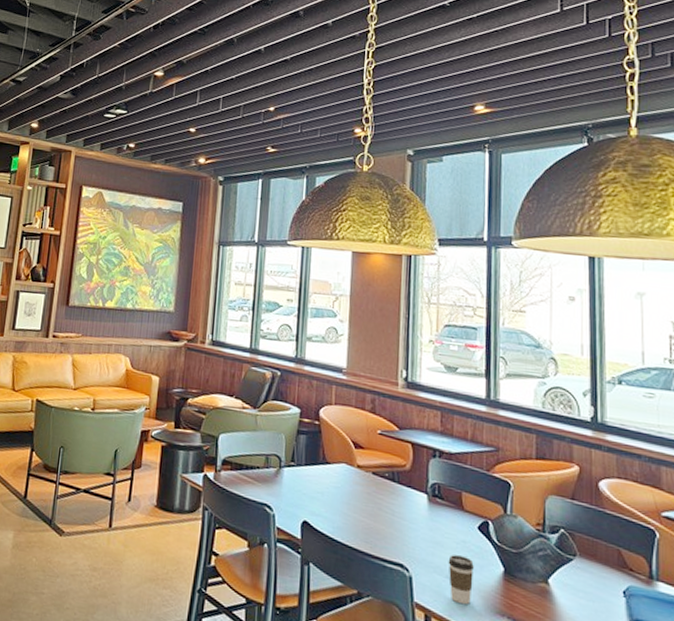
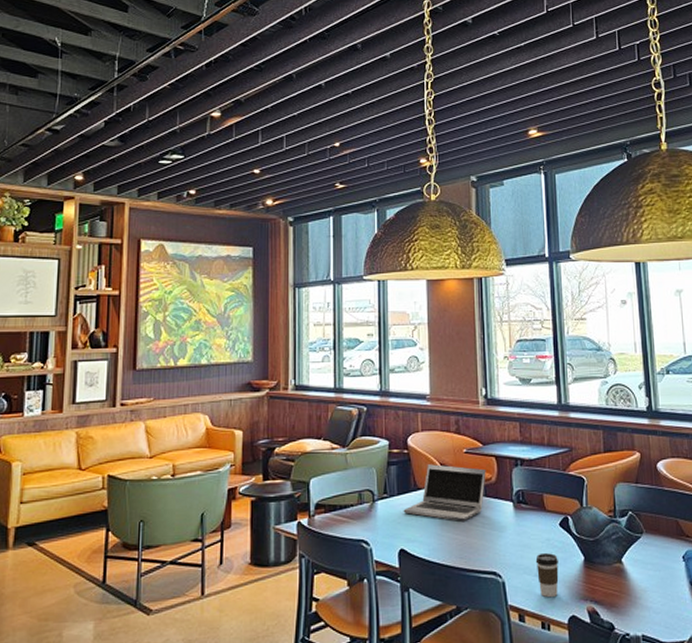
laptop: none [309,439,401,505] -> present [403,464,486,521]

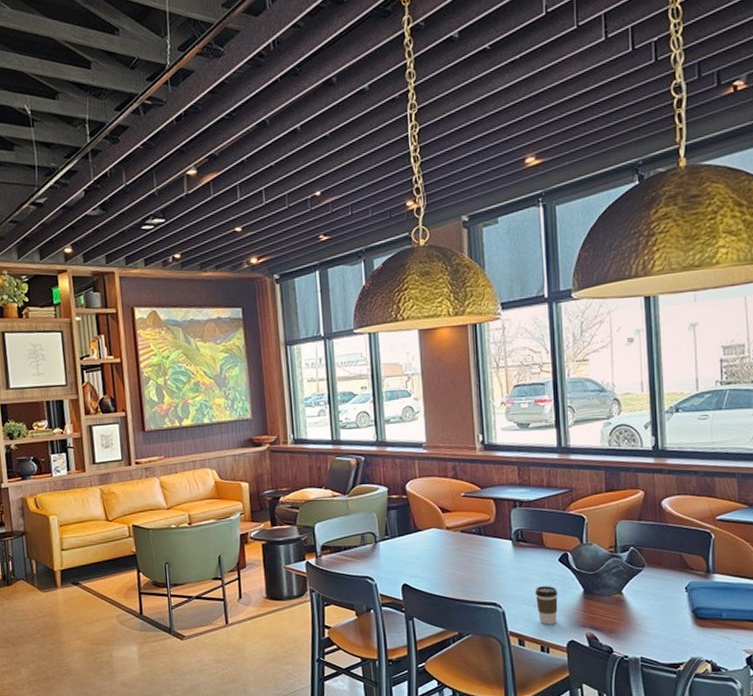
laptop: present [403,464,486,521] -> none [404,507,485,559]

